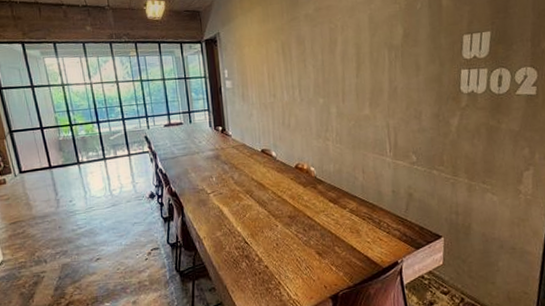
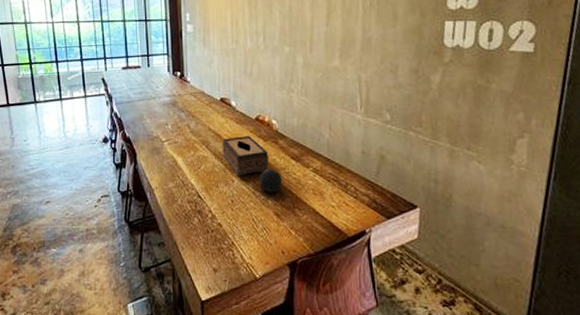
tissue box: none [265,182,309,221] -> present [222,135,269,176]
decorative ball: none [300,211,323,235] -> present [259,168,283,194]

